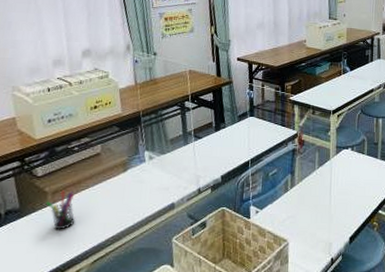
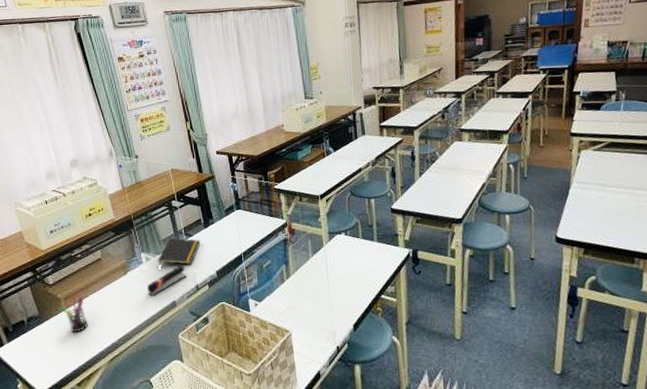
stapler: none [146,166,191,197] -> present [147,265,187,297]
notepad: none [161,138,209,167] -> present [157,238,200,265]

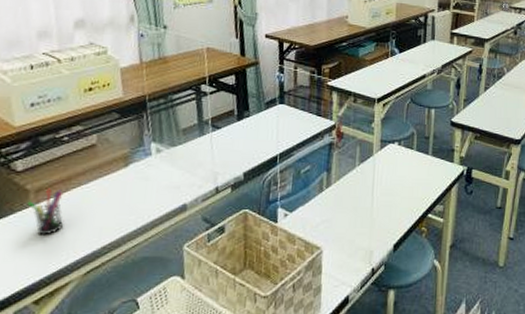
stapler: present [147,265,187,297] -> none [151,161,207,197]
notepad: present [157,238,200,265] -> none [171,128,229,162]

